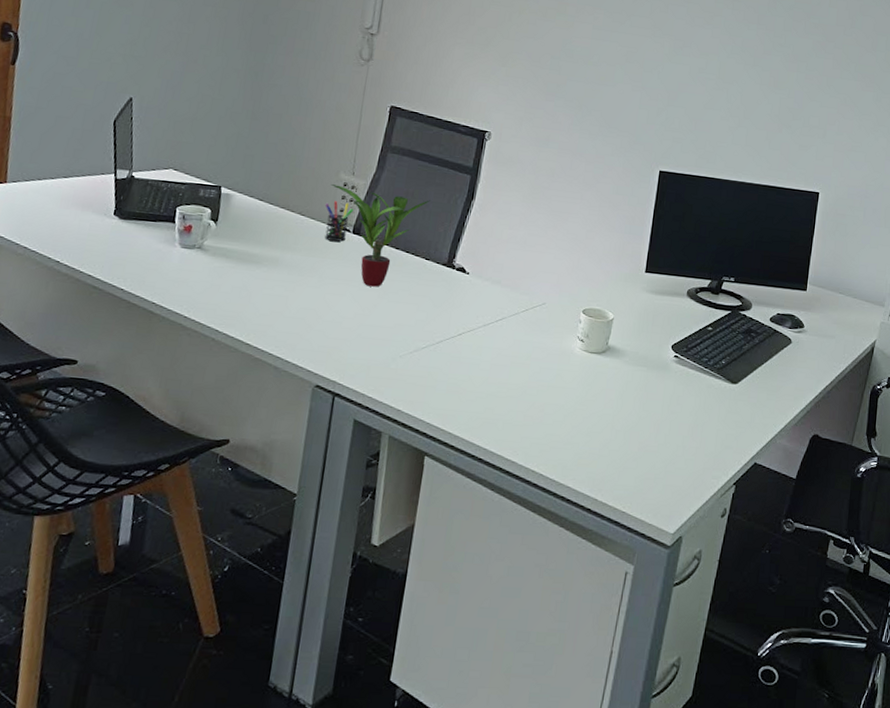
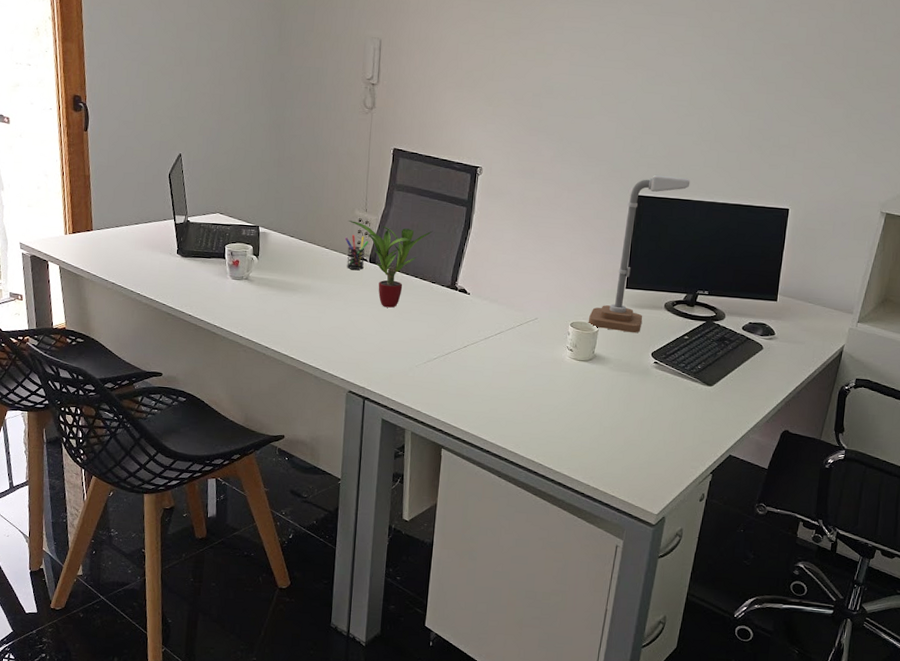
desk lamp: none [603,149,717,323] -> present [588,174,690,333]

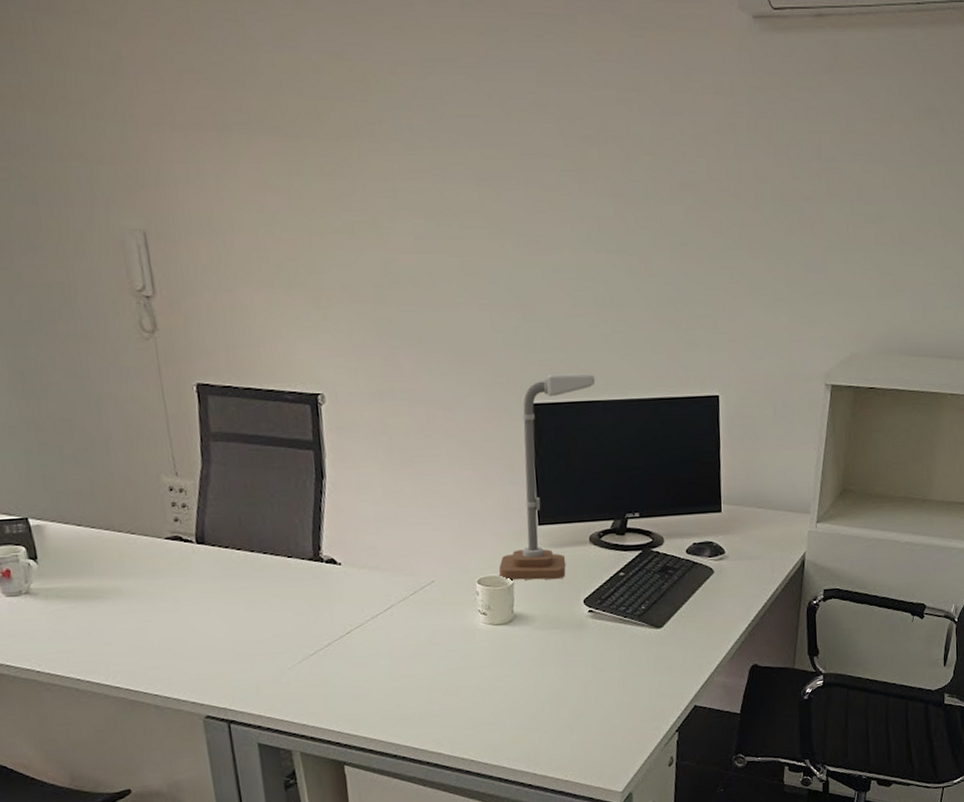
pen holder: present [344,235,369,270] -> none [154,509,190,557]
potted plant: present [348,220,433,308] -> none [154,488,275,600]

